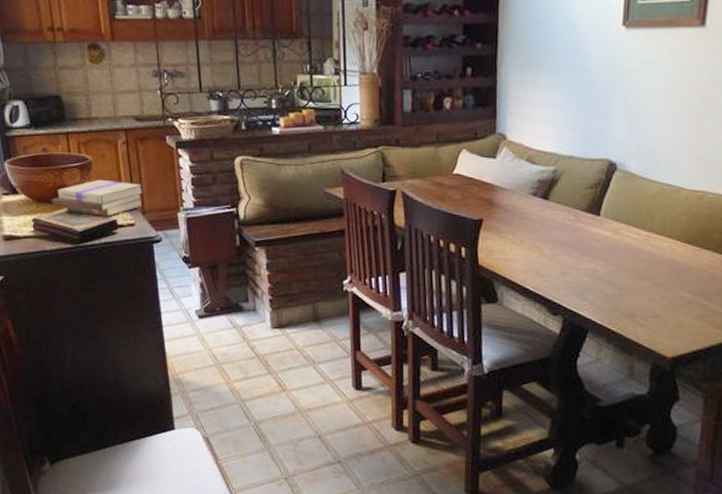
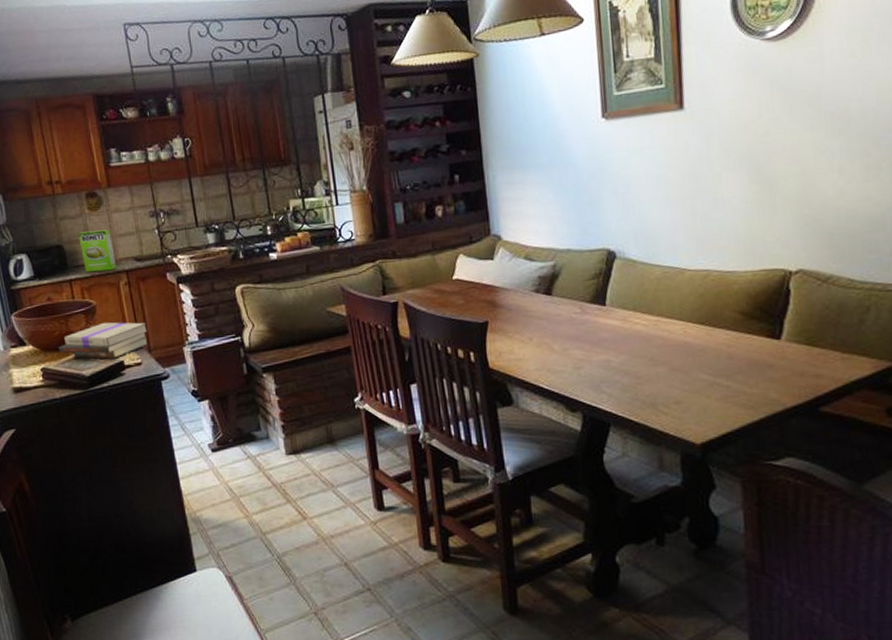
cake mix box: none [78,84,116,128] -> present [78,229,117,273]

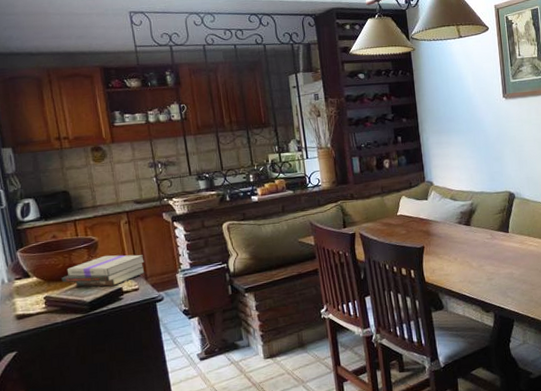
cake mix box: present [78,229,117,273] -> none [84,177,118,214]

